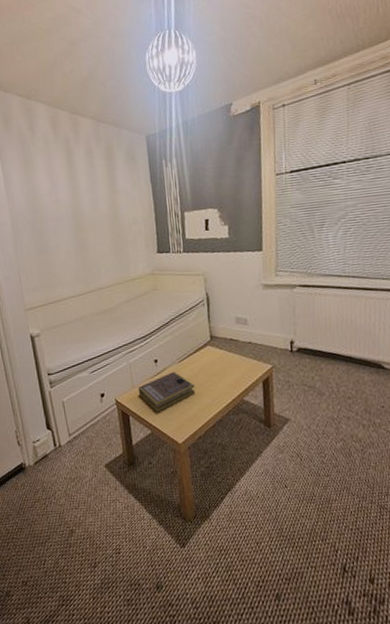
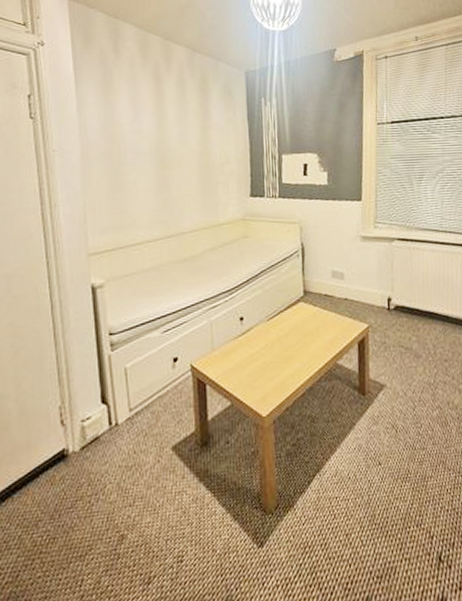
book: present [138,371,196,412] -> none [218,330,285,380]

